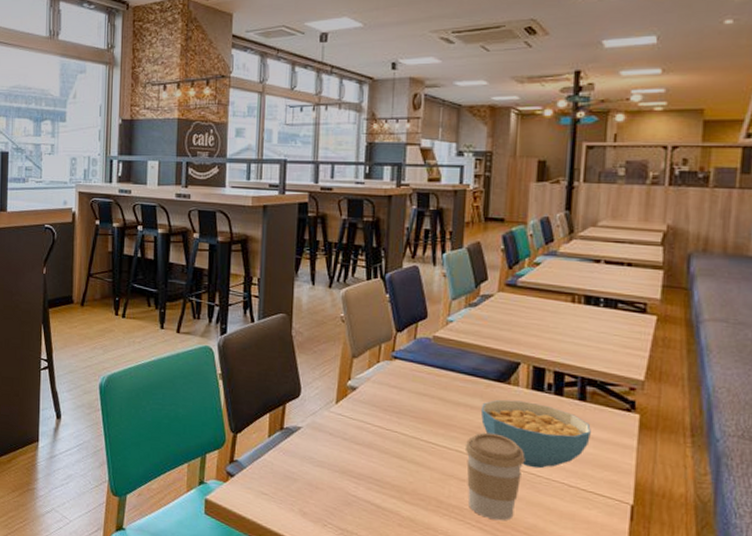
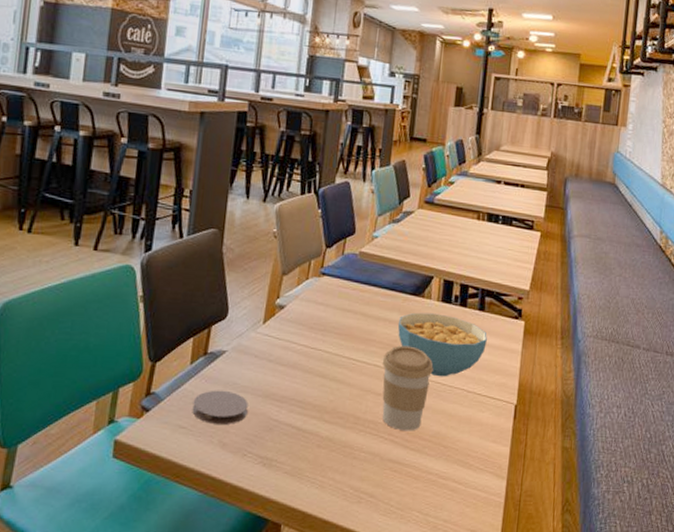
coaster: none [272,462,326,496] -> present [192,390,248,424]

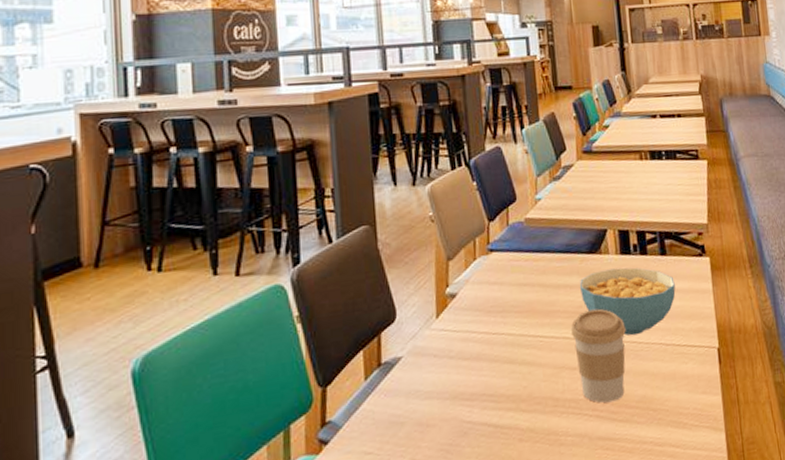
coaster: present [192,390,248,424] -> none [375,401,437,443]

